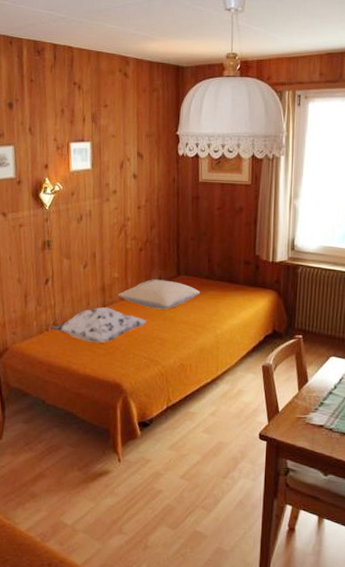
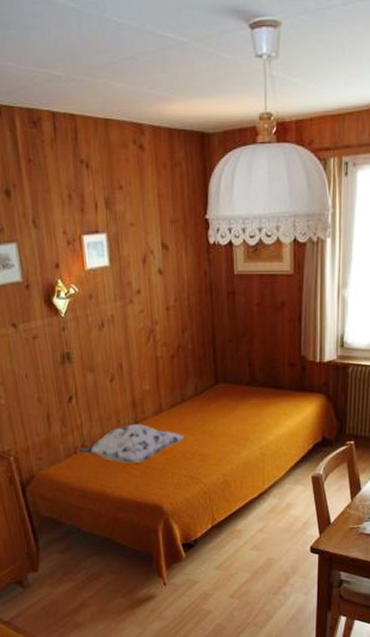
pillow: present [118,279,201,310] -> none [150,390,242,423]

